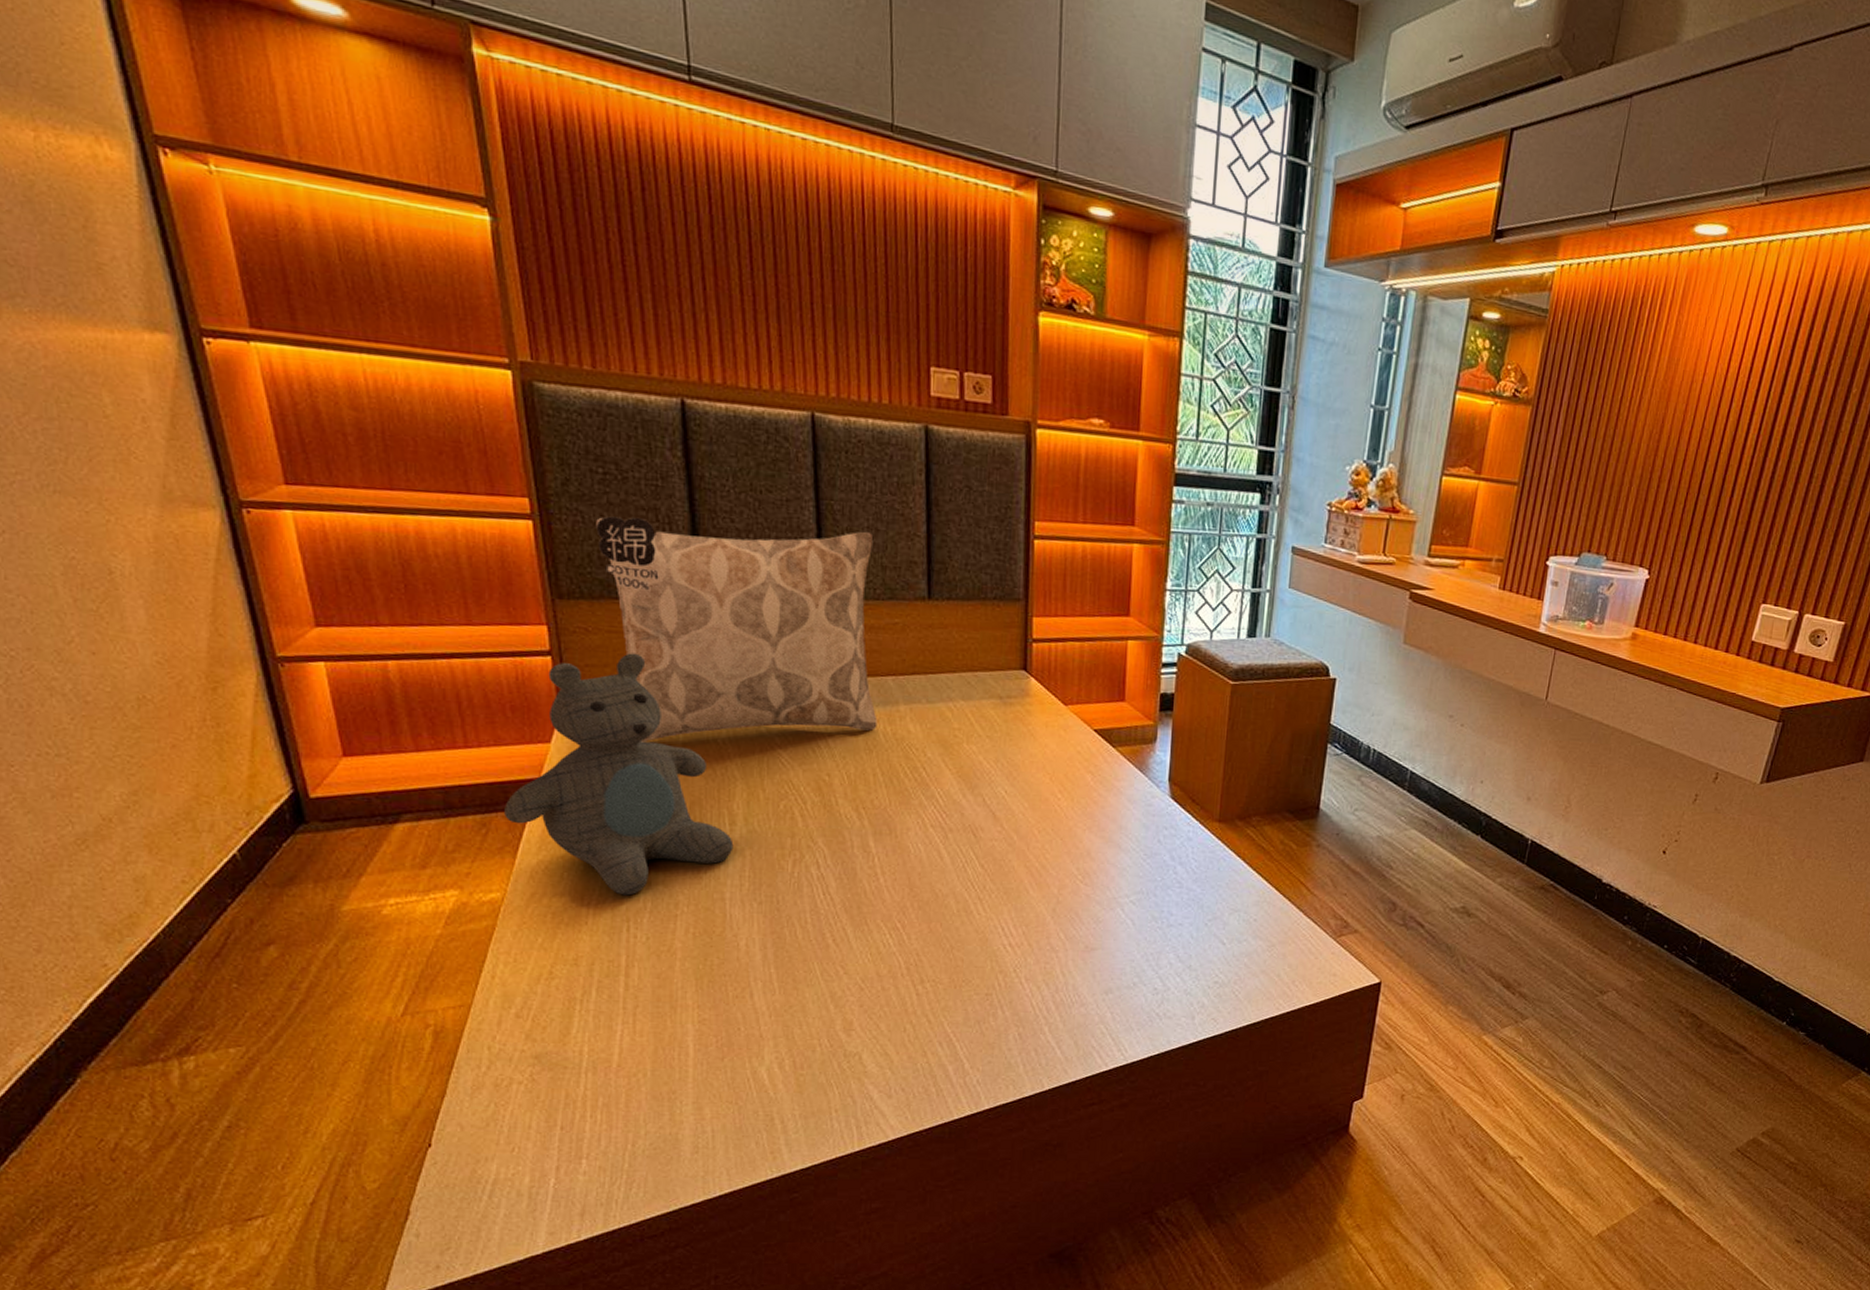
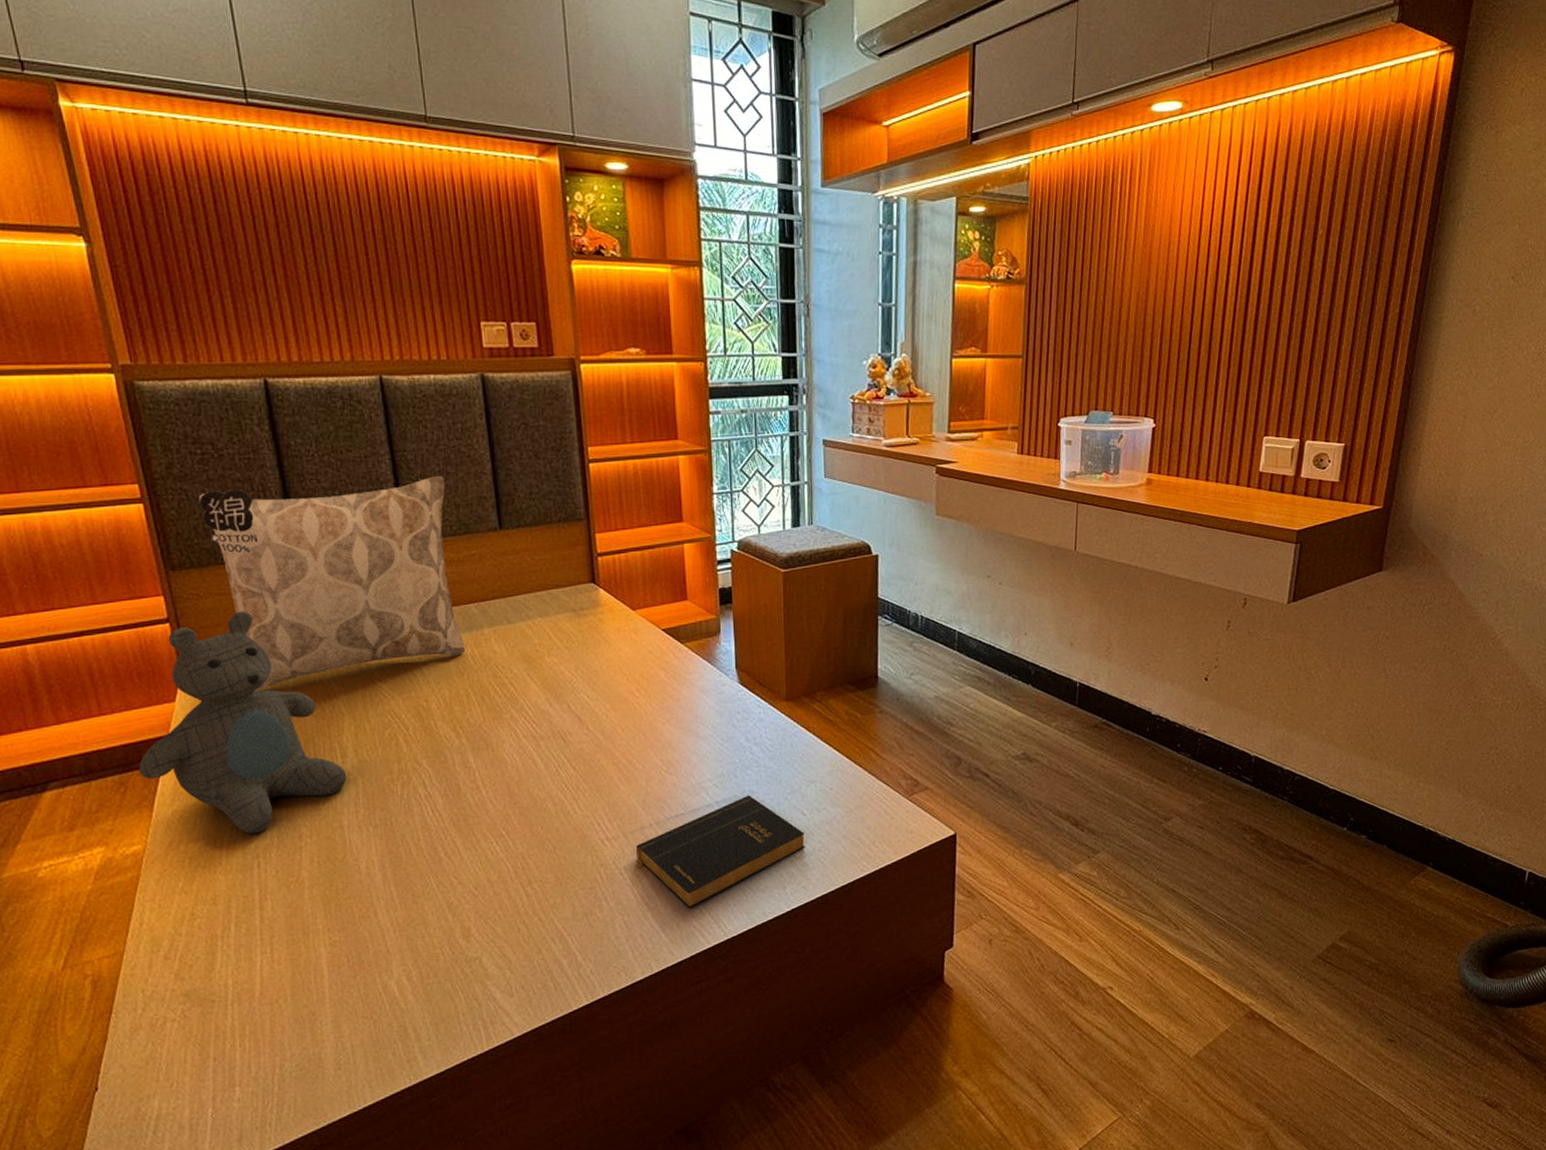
book: none [1036,916,1221,1028] -> present [635,795,805,909]

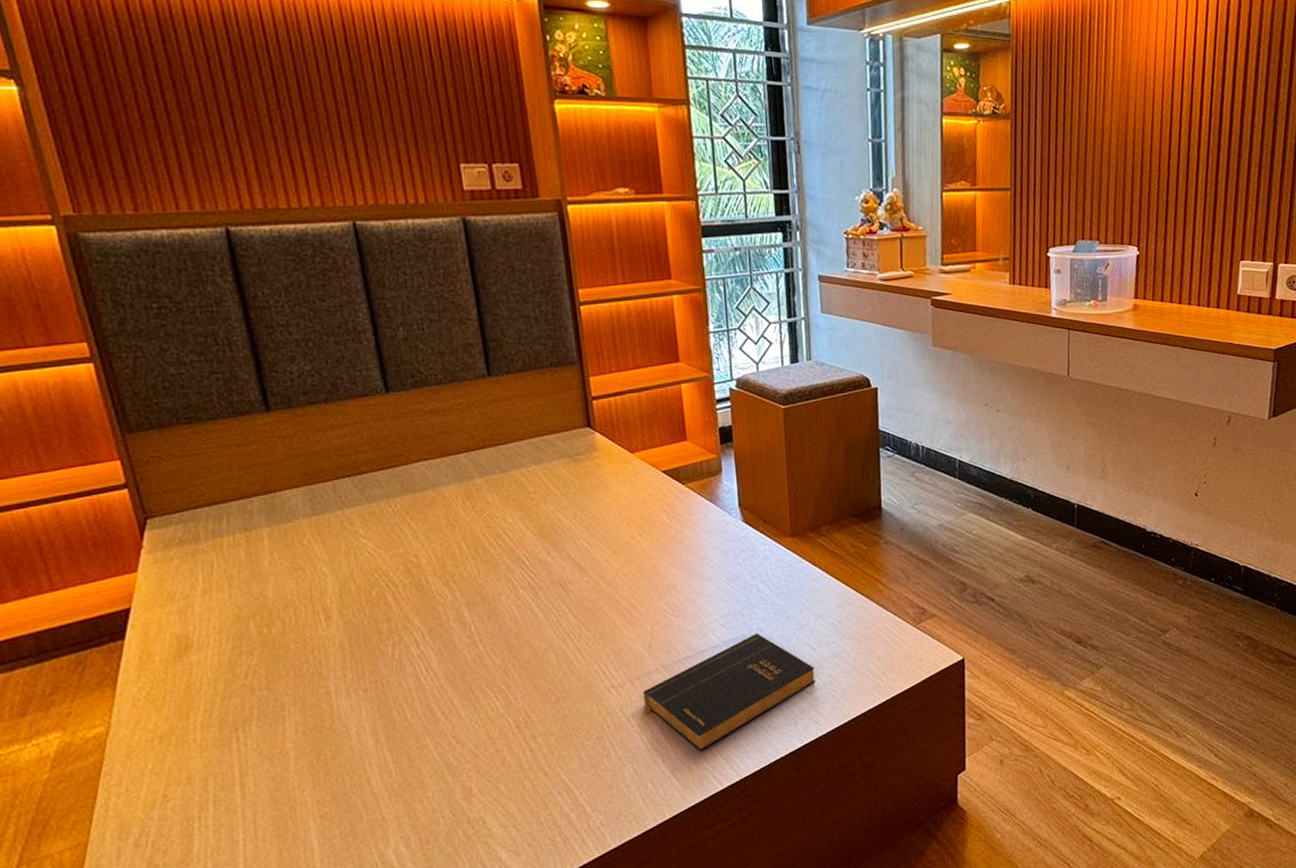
teddy bear: present [139,611,347,834] -> none [98,472,332,707]
decorative pillow: present [199,475,466,692] -> none [156,323,456,556]

